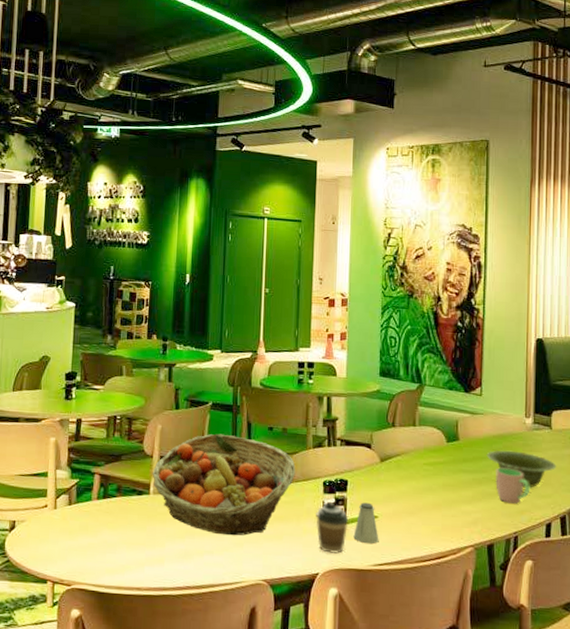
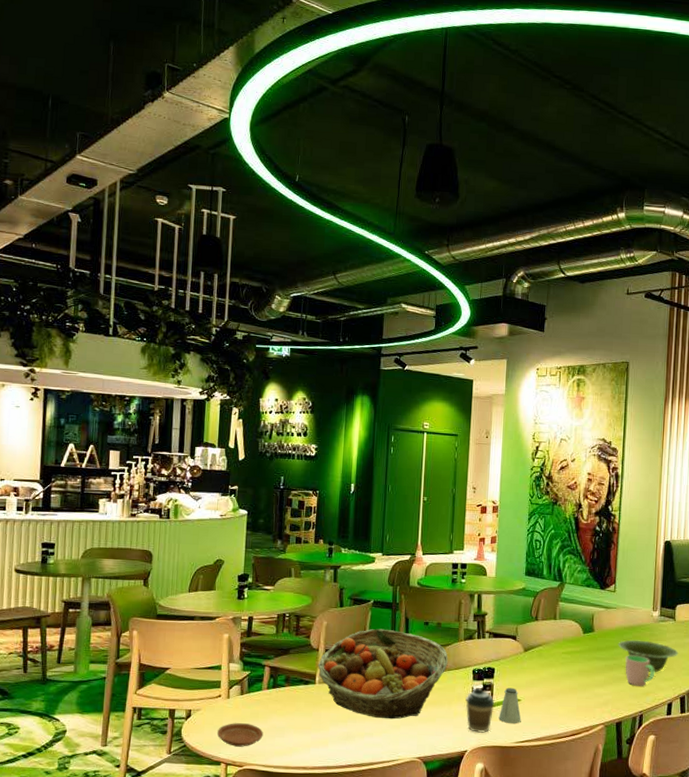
plate: none [43,536,93,564] -> present [217,723,264,747]

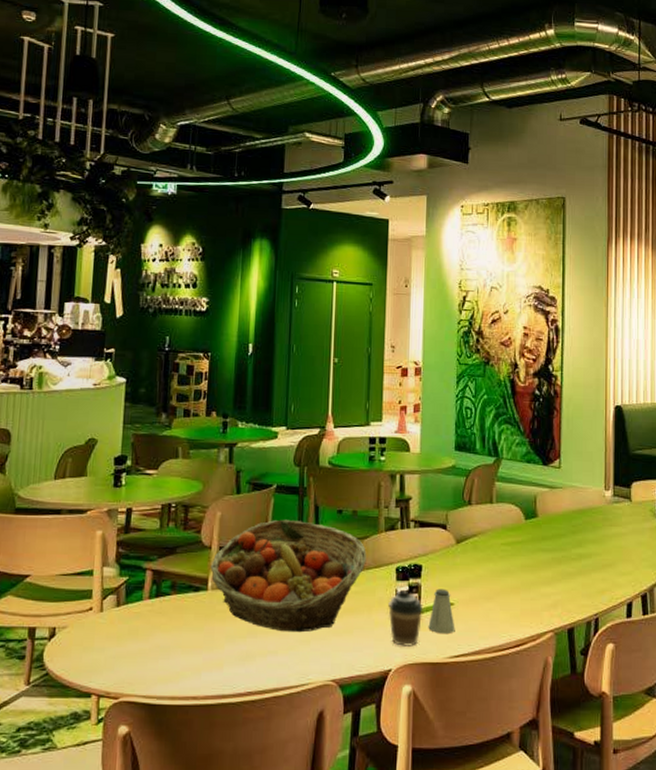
plate: present [217,723,264,747] -> none [87,643,144,673]
dish: present [618,639,679,673] -> none [566,525,637,566]
cup: present [625,655,655,686] -> none [575,544,611,583]

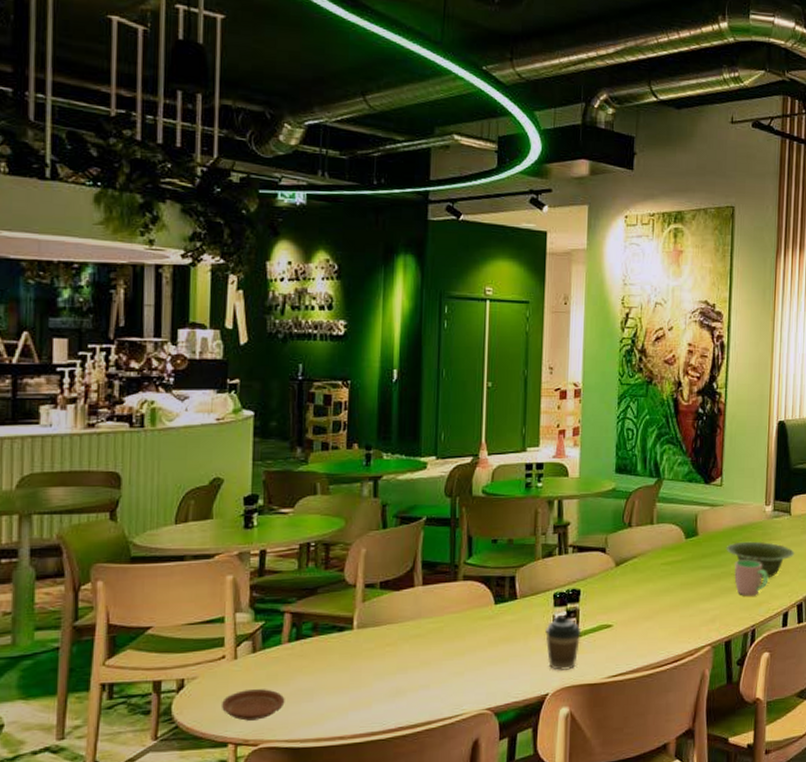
plate: none [87,643,144,673] -> present [222,689,285,721]
fruit basket: present [210,519,367,633] -> none [355,552,523,666]
saltshaker: present [428,588,455,635] -> none [586,611,614,656]
dish: none [566,525,637,566] -> present [725,541,795,579]
cup: none [575,544,611,583] -> present [734,559,769,596]

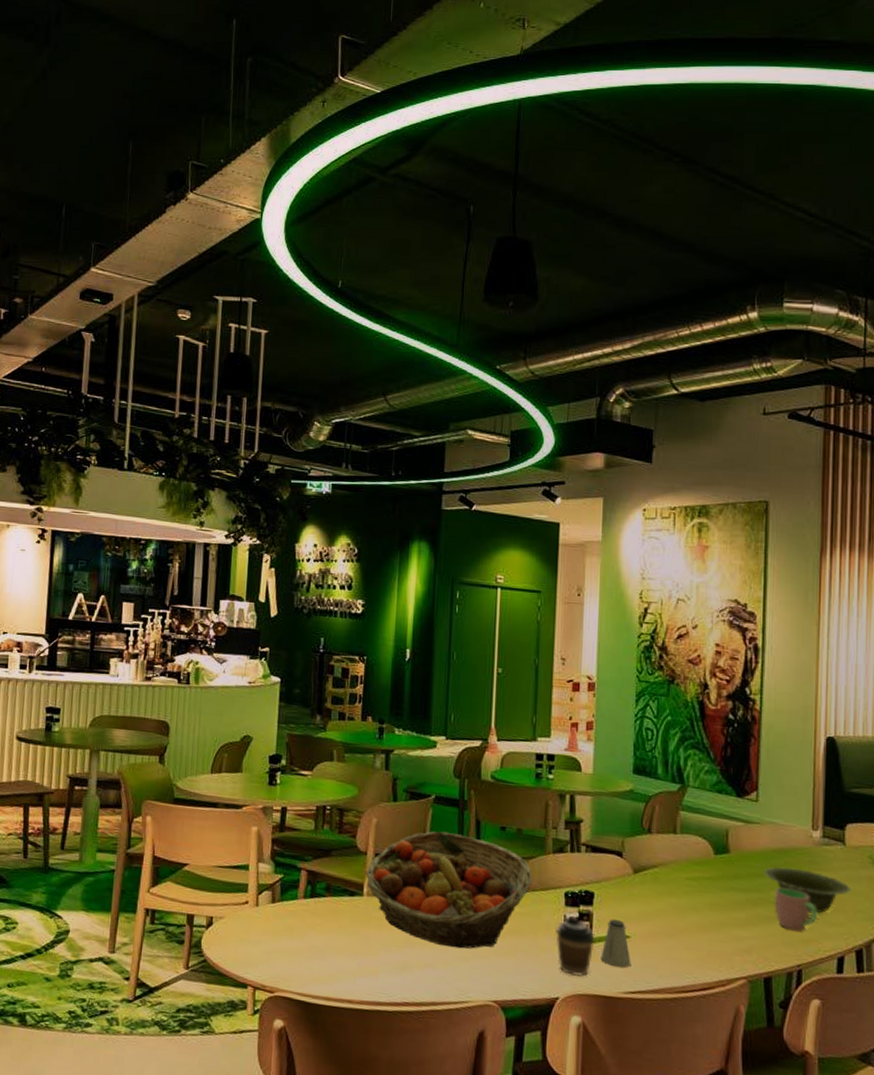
plate: present [222,689,285,721] -> none [244,937,299,968]
fruit basket: none [355,552,523,666] -> present [366,831,532,949]
saltshaker: none [586,611,614,656] -> present [600,918,632,968]

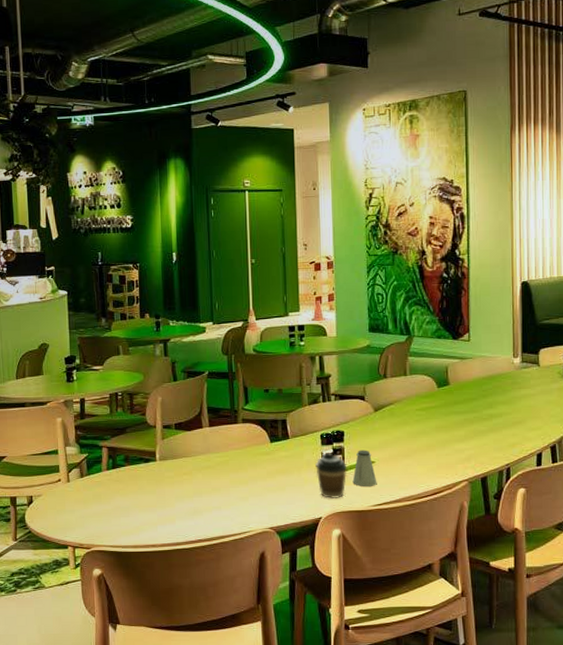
fruit basket: present [366,831,532,949] -> none [156,400,293,492]
dish: present [763,866,851,914] -> none [477,389,546,423]
cup: present [775,887,818,932] -> none [486,406,521,438]

